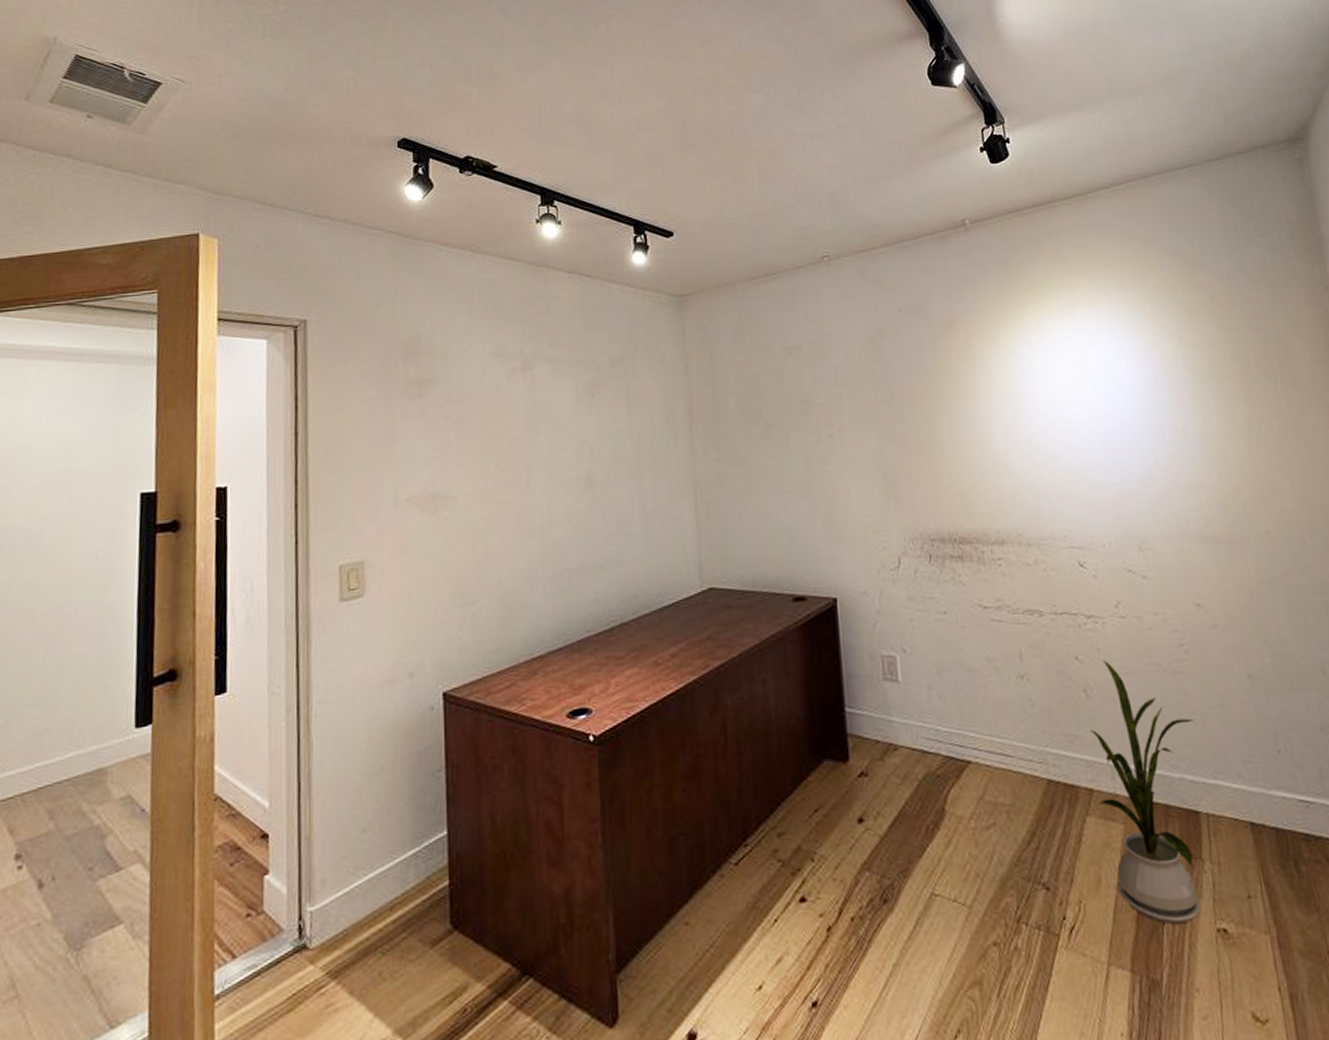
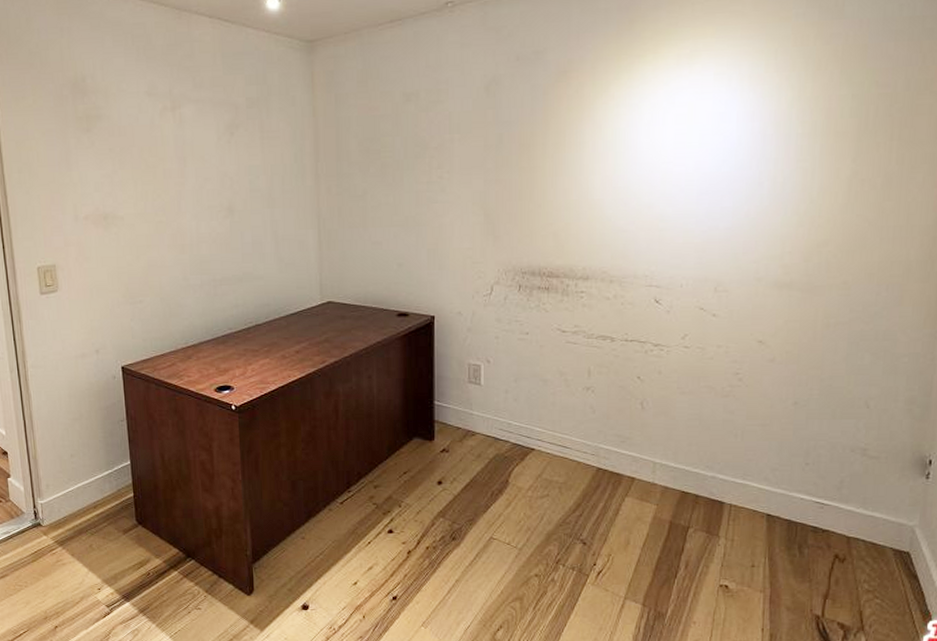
house plant: present [1090,660,1201,925] -> none [637,381,735,579]

